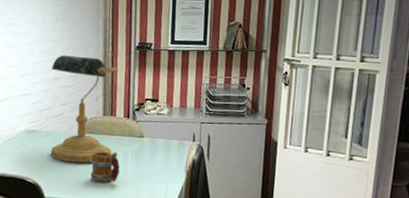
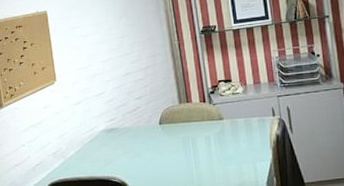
desk lamp: present [50,55,118,163] -> none [121,48,193,156]
mug: present [90,151,120,183] -> none [174,138,205,172]

